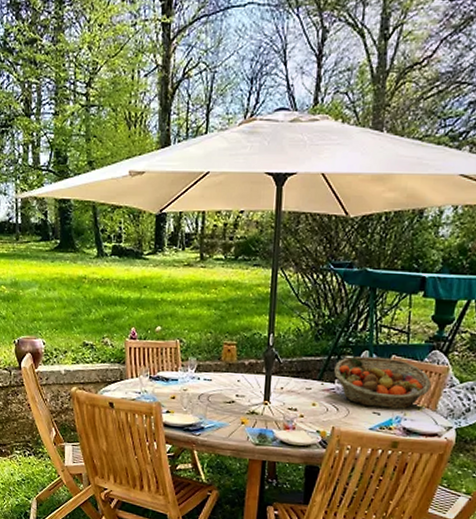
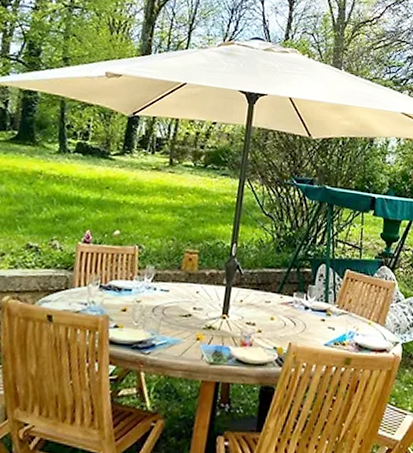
fruit basket: present [334,356,432,409] -> none [293,269,381,324]

